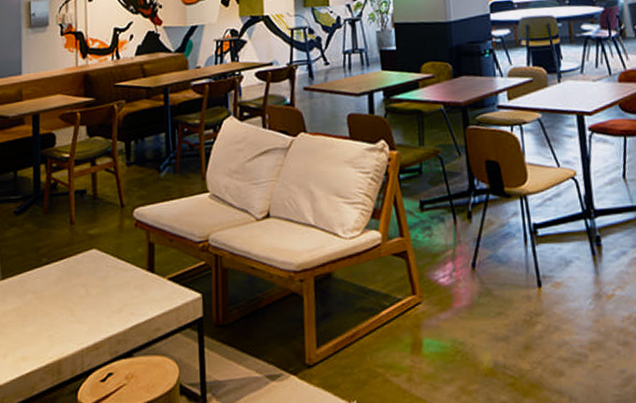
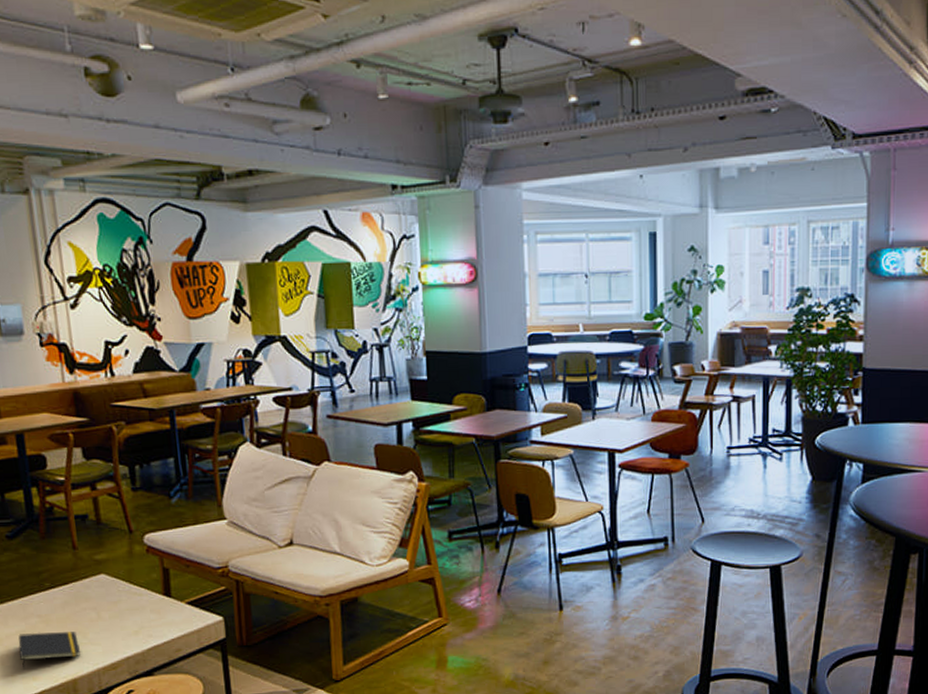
notepad: none [13,309,67,349] -> present [18,632,81,670]

